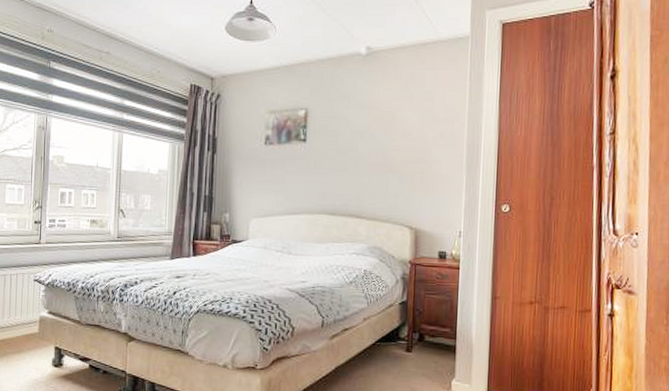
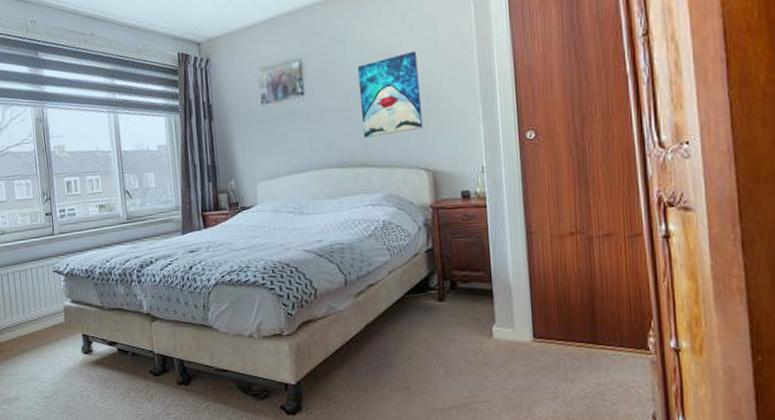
wall art: none [357,116,414,191] -> present [357,51,423,138]

